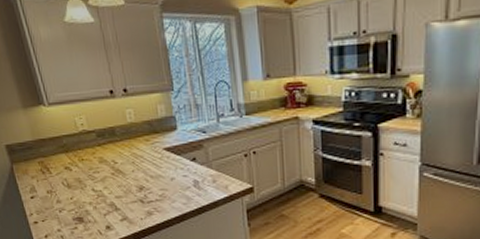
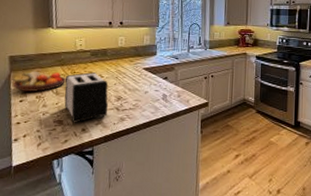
fruit bowl: none [15,160,75,187] -> present [12,70,66,93]
toaster: none [74,158,132,220] -> present [64,72,109,123]

